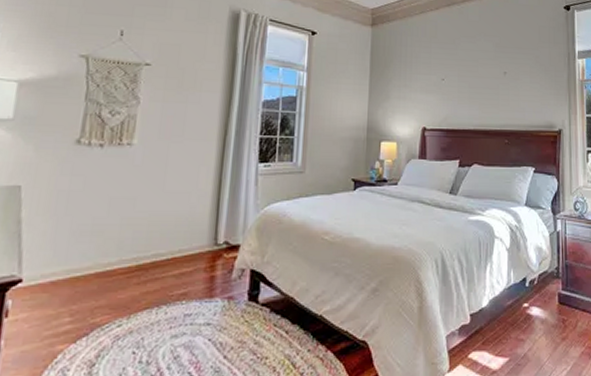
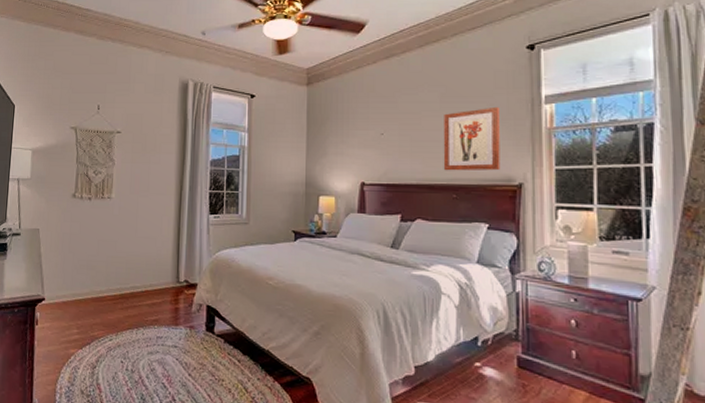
wall art: none [497,58,544,118] -> present [443,106,500,171]

